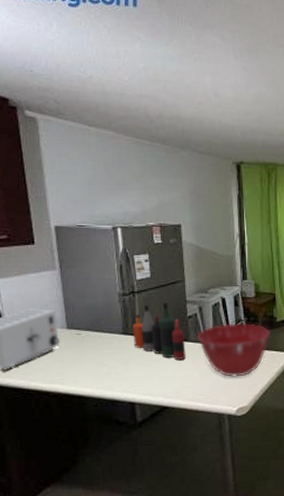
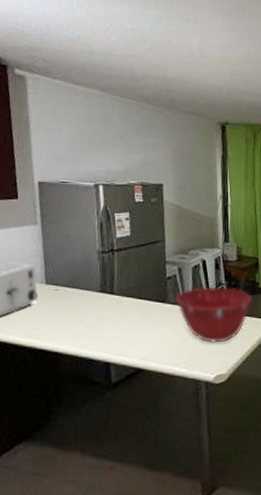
bottle collection: present [133,301,186,360] -> none [110,261,164,322]

